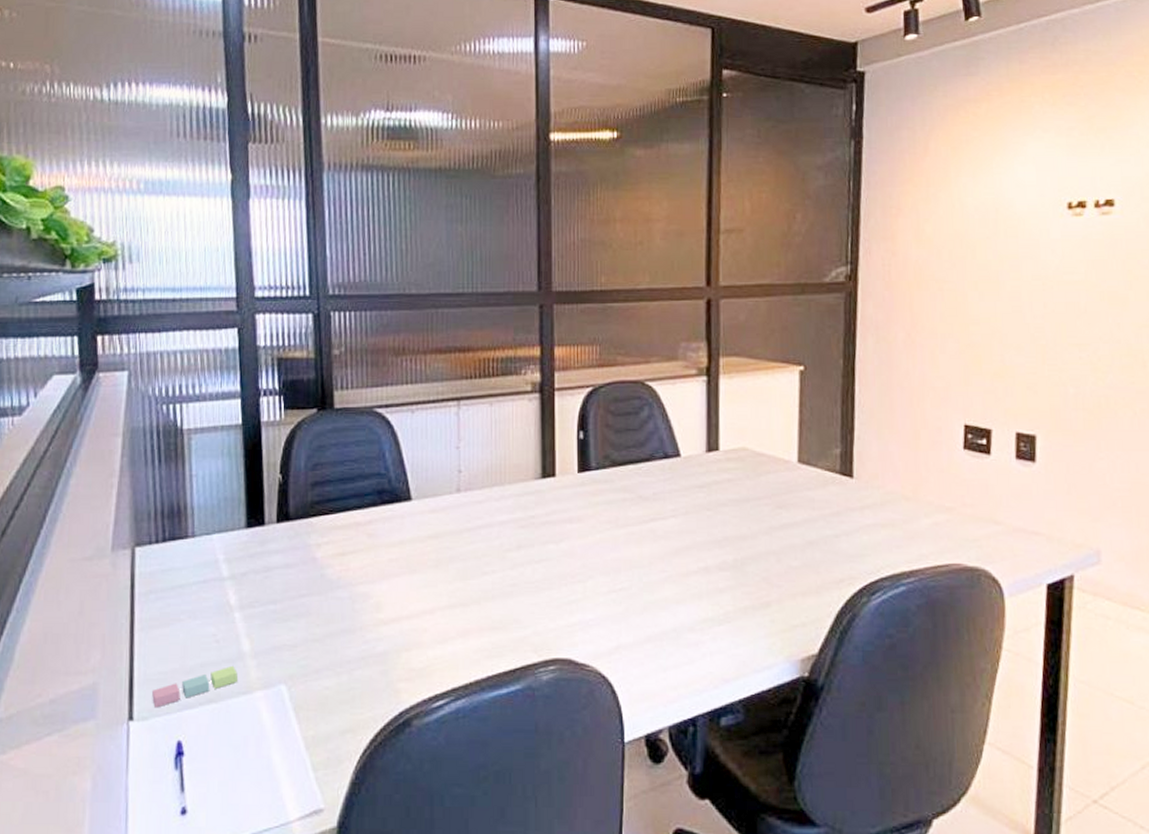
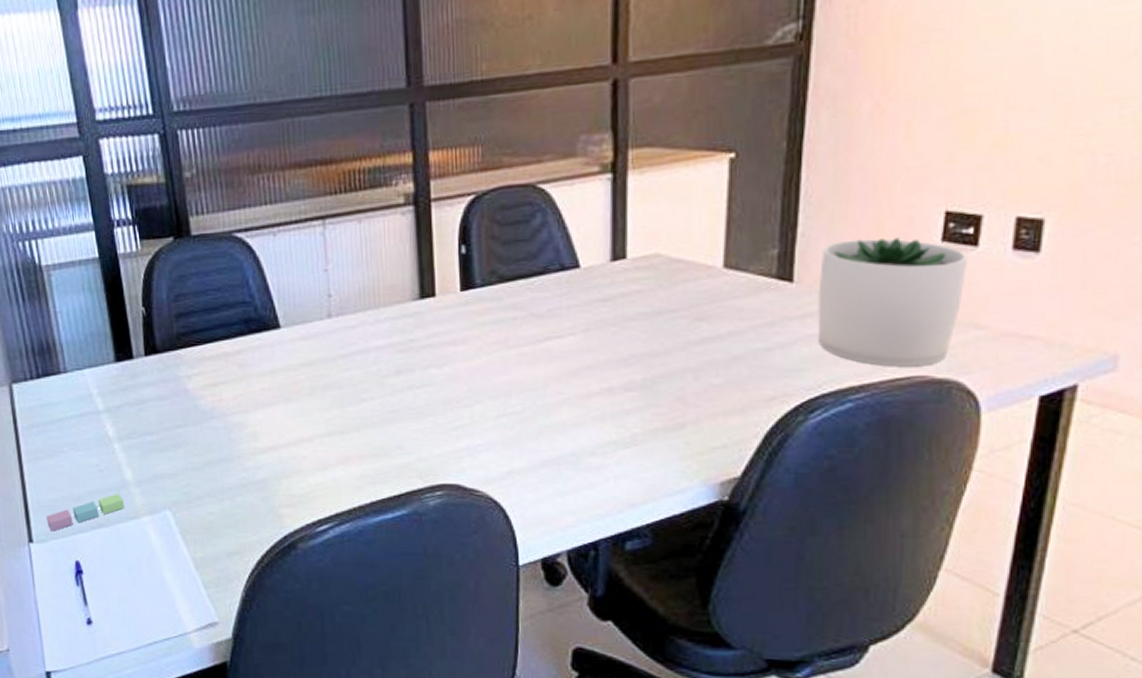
planter: none [873,444,984,555] -> present [817,238,967,367]

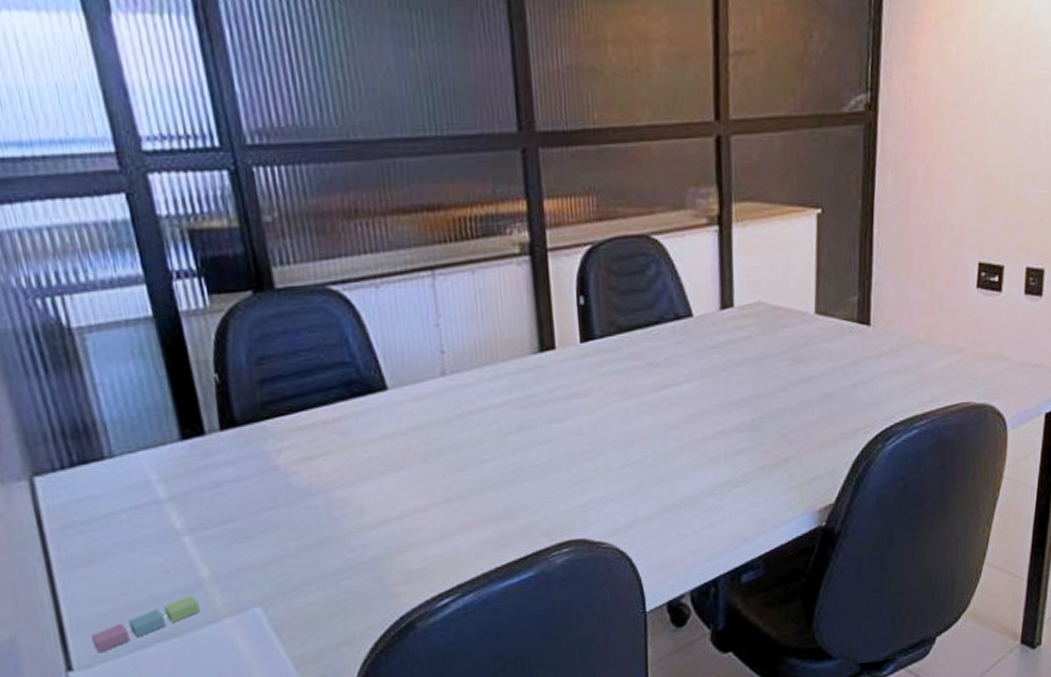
planter: present [817,238,967,367] -> none [889,285,994,396]

